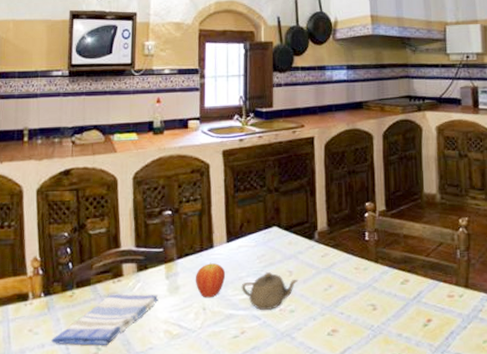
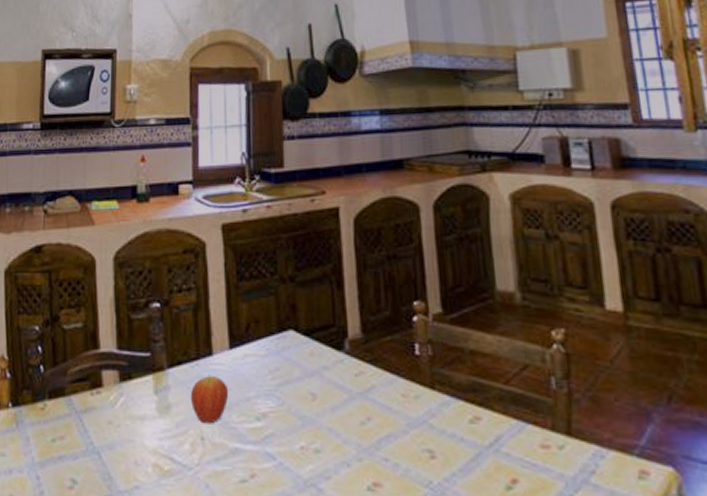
dish towel: present [51,293,159,346] -> none [20,409,146,478]
teapot: present [241,272,299,310] -> none [249,393,325,447]

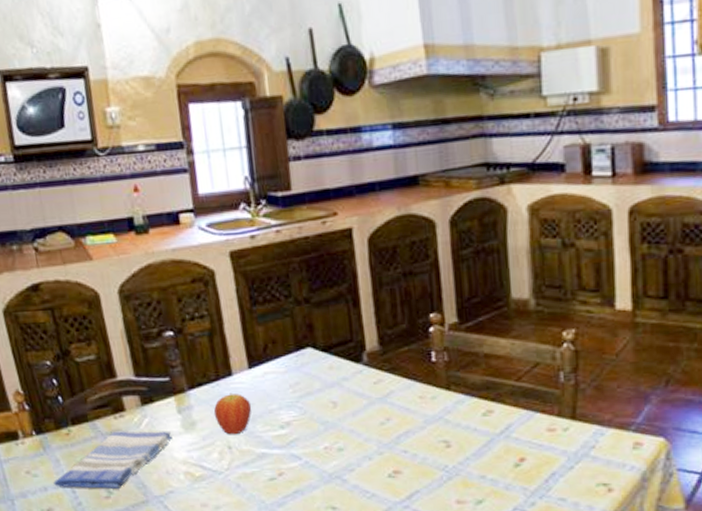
dish towel: none [20,409,146,478] -> present [54,430,173,489]

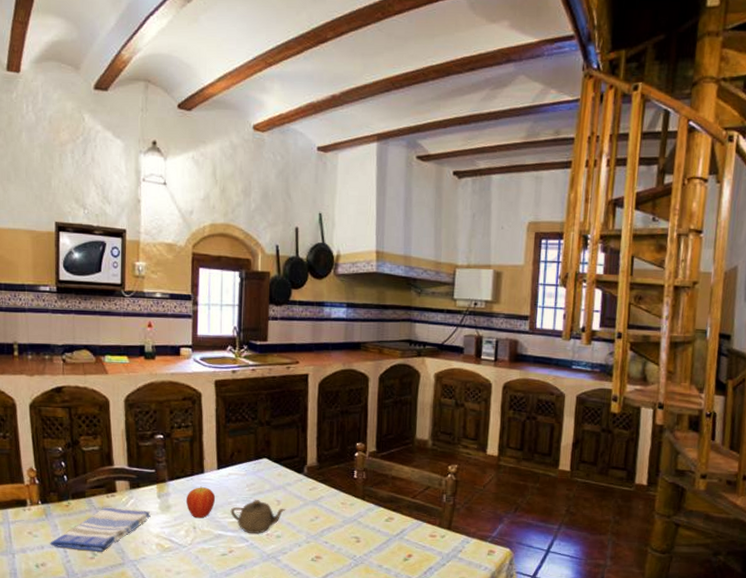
teapot: none [272,403,346,448] -> present [230,500,286,534]

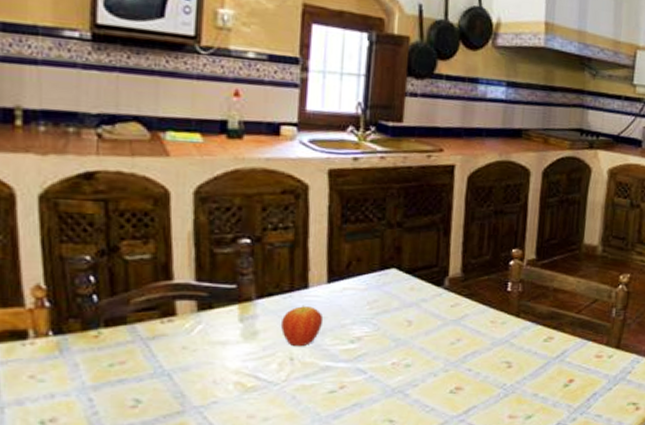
dish towel: present [50,507,151,552] -> none [65,336,228,397]
teapot: present [230,500,286,534] -> none [343,321,419,363]

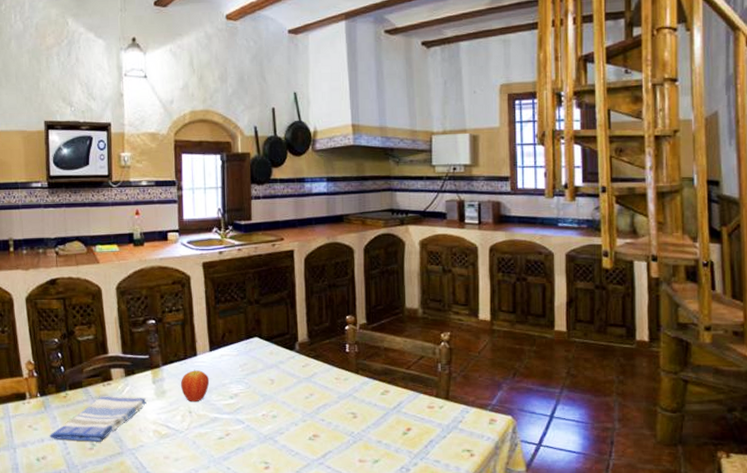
dish towel: none [65,336,228,397] -> present [50,396,147,442]

